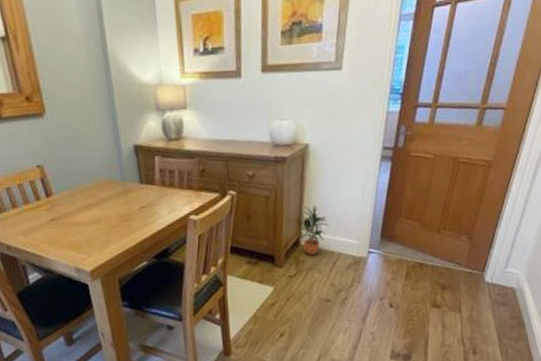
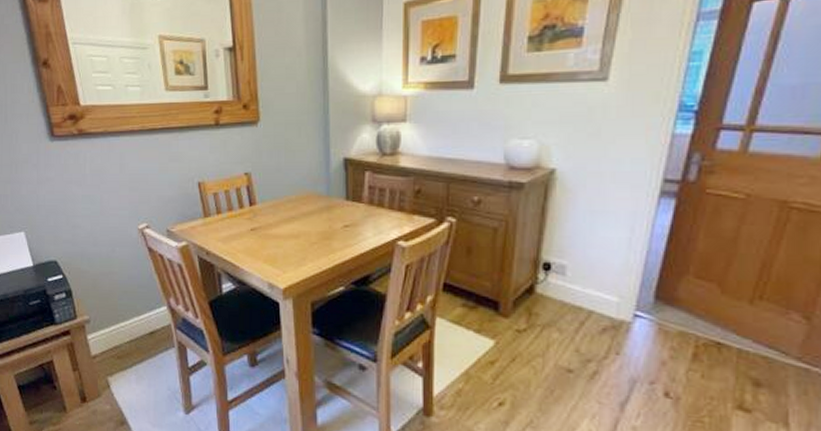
potted plant: present [300,205,330,255] -> none [536,245,578,308]

